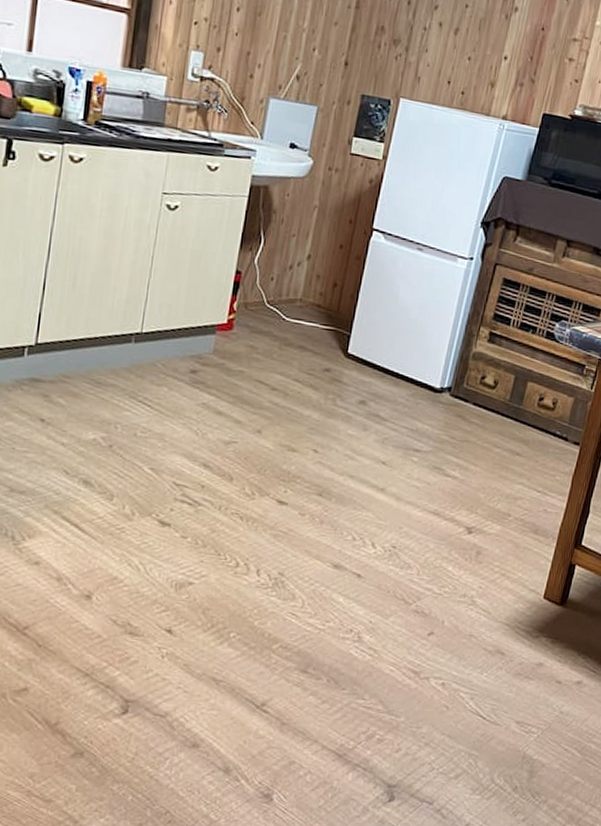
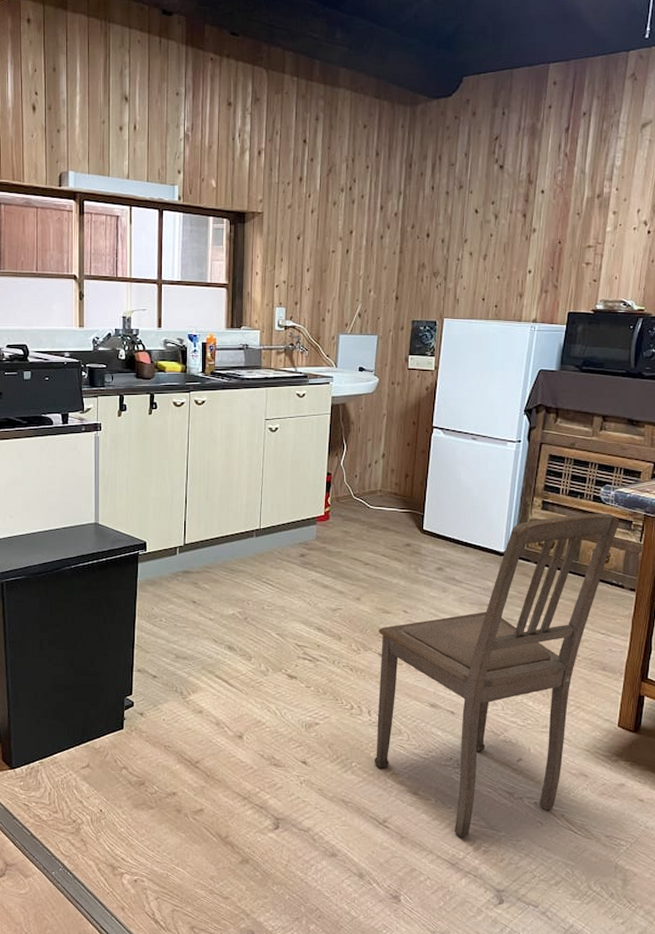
dining chair: none [258,351,572,724] -> present [375,513,620,838]

